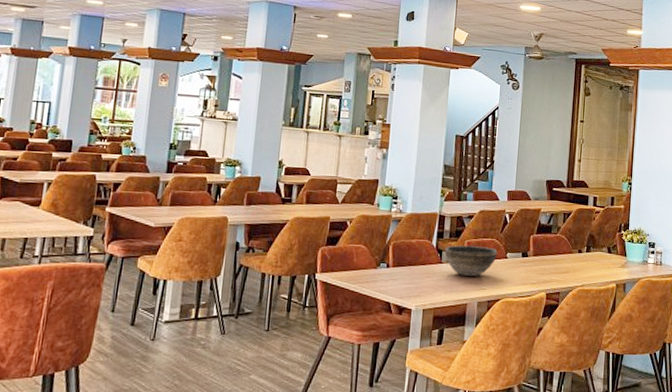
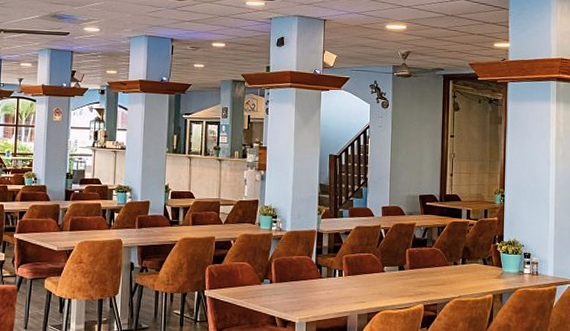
bowl: present [444,245,497,276] -> none [324,260,375,290]

